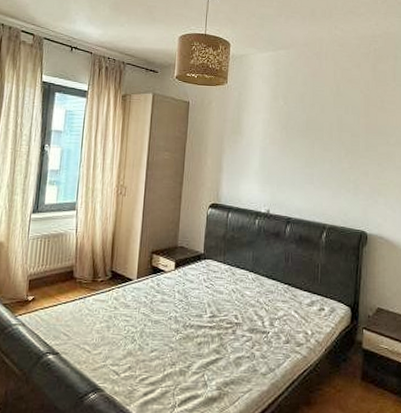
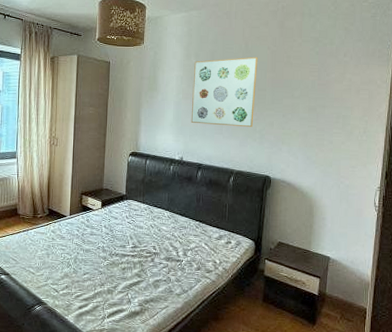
wall art: none [278,100,350,177] -> present [191,56,258,128]

